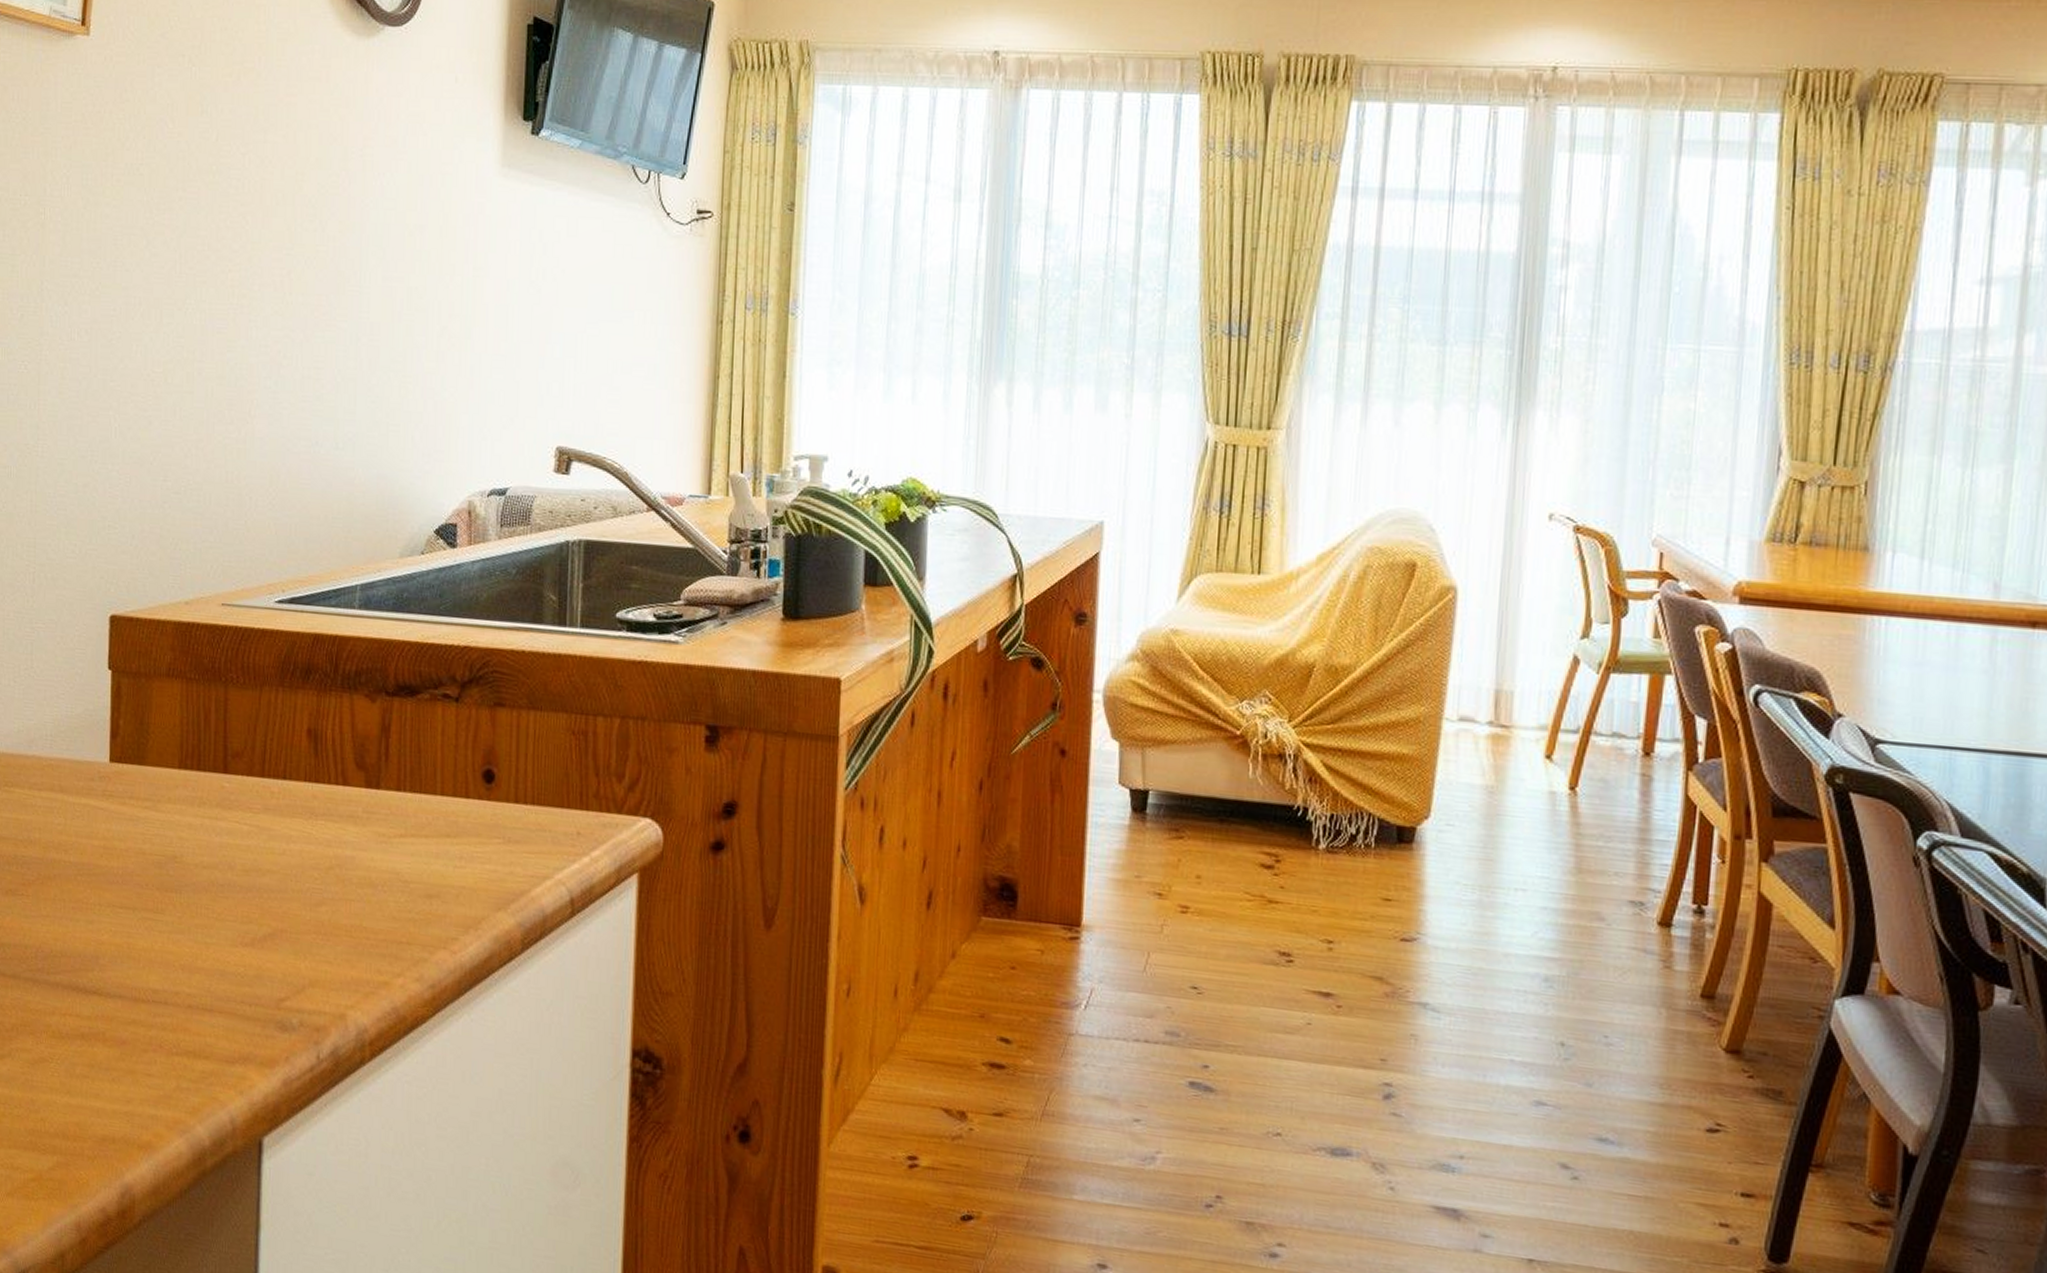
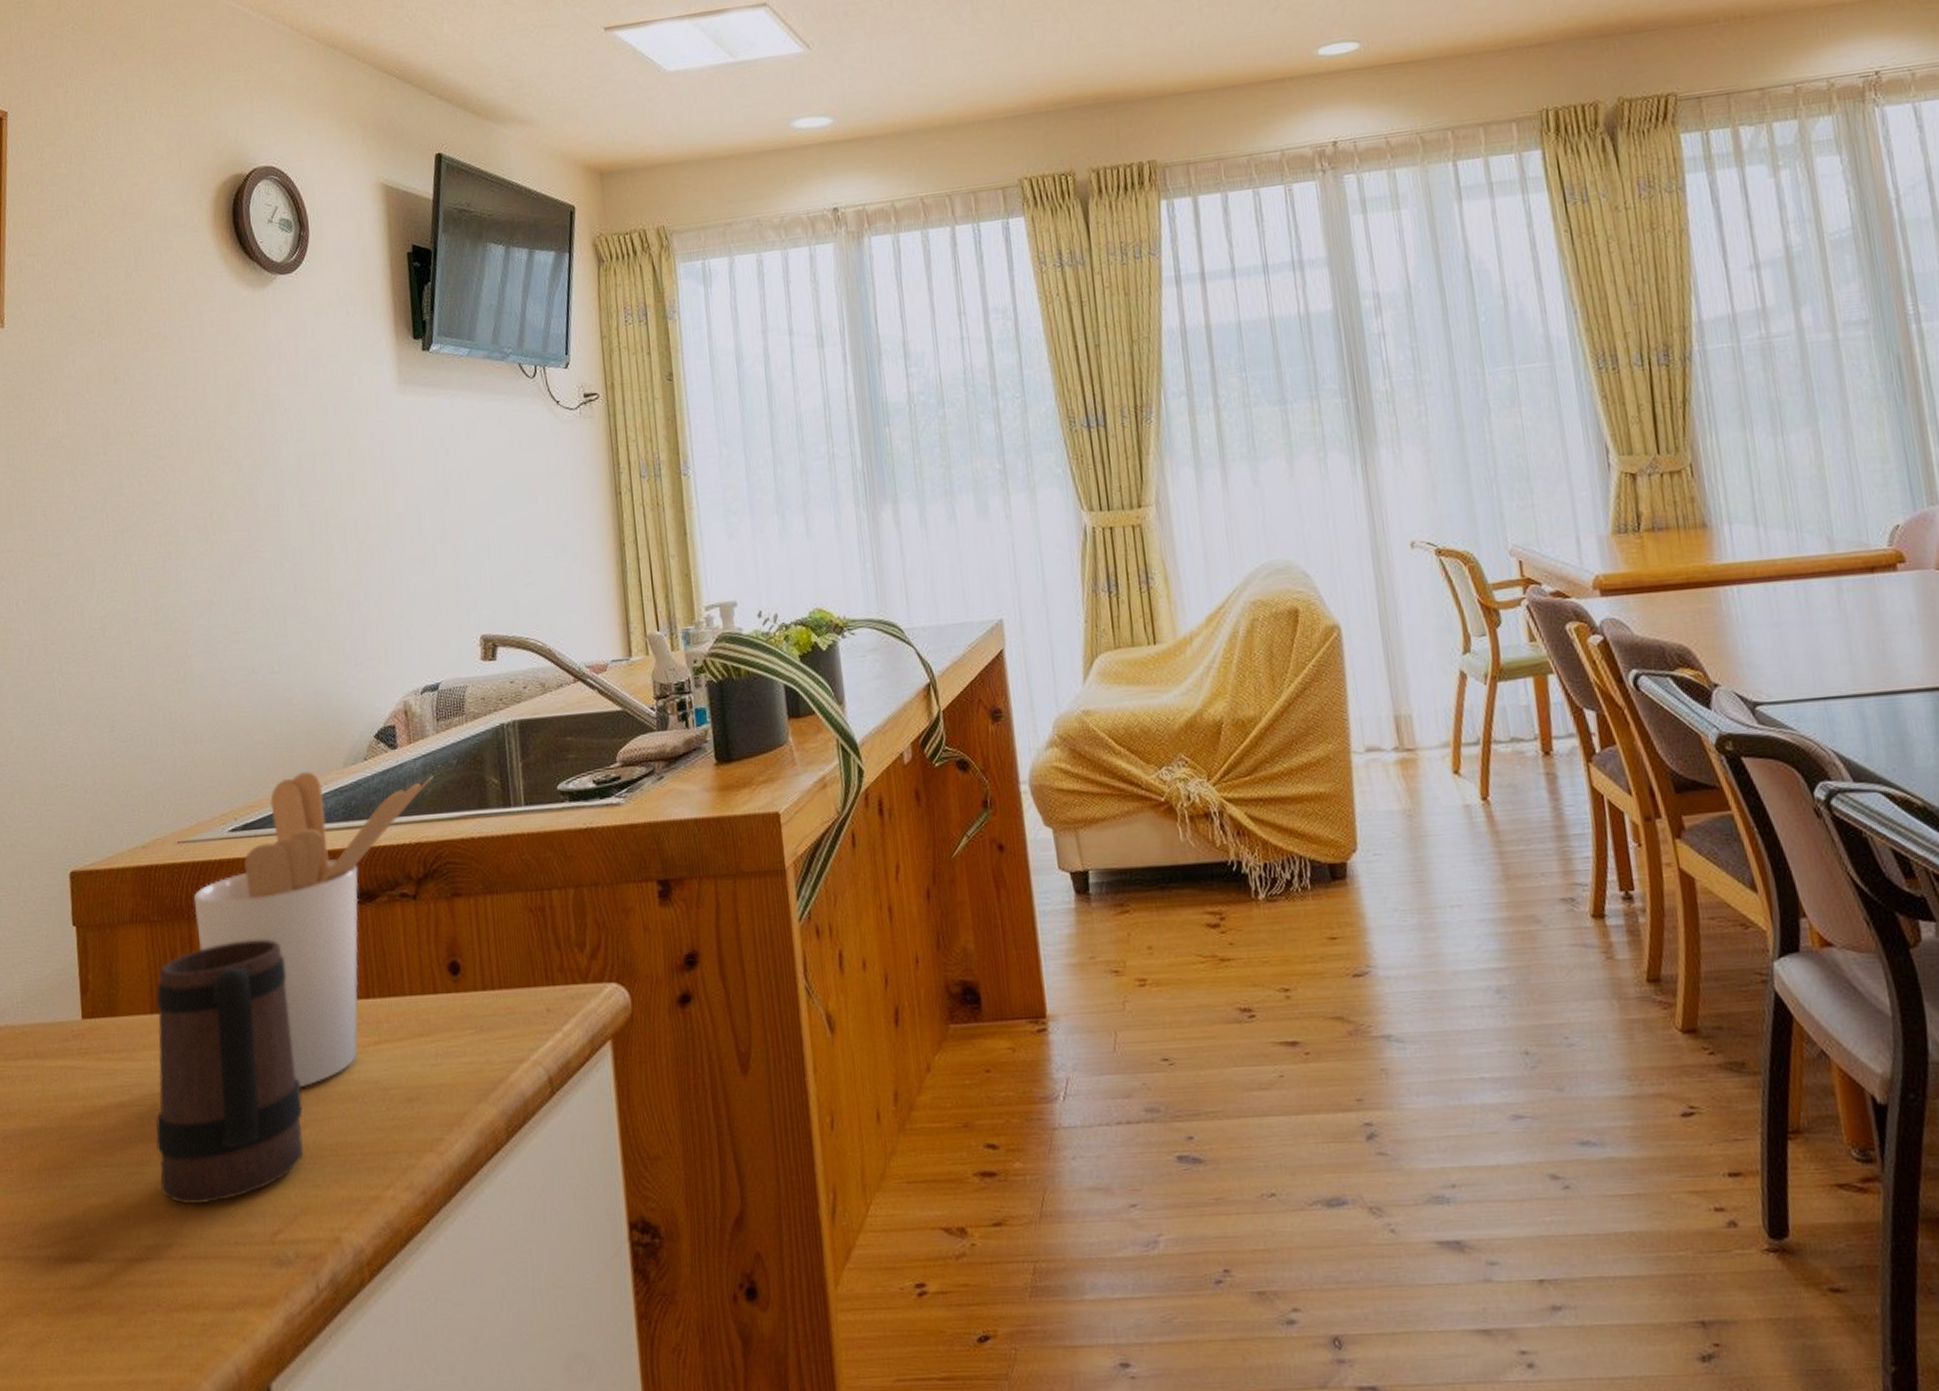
mug: none [172,712,322,961] -> present [155,939,304,1205]
utensil holder: none [232,555,490,866] -> present [193,772,434,1088]

